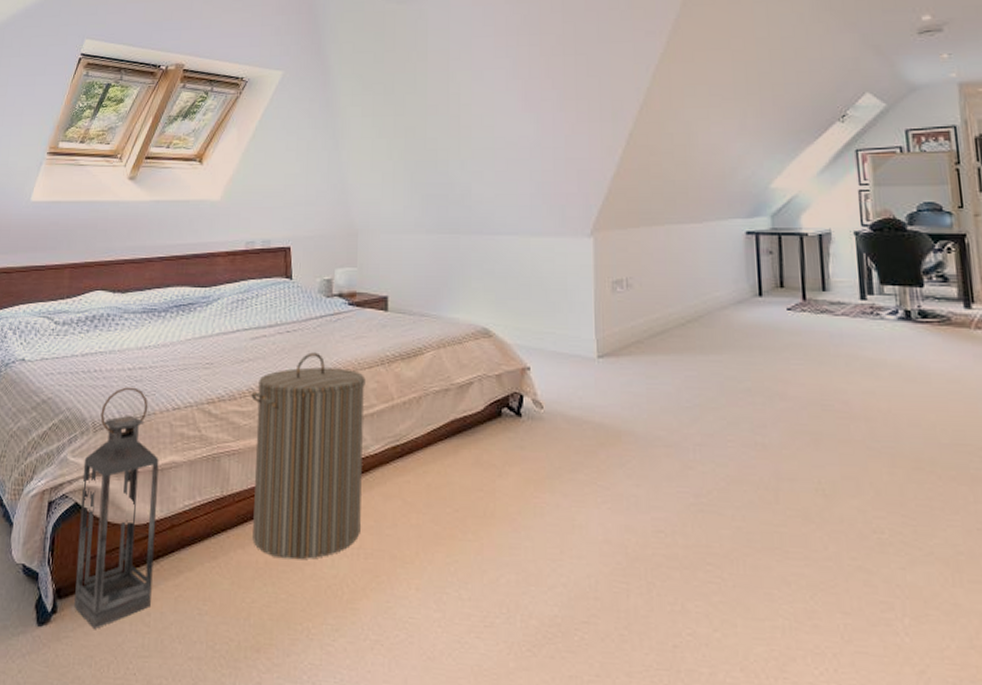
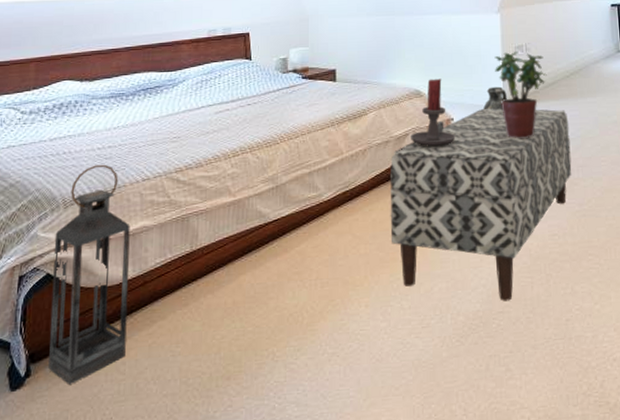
laundry hamper: present [251,352,366,560] -> none [216,120,318,297]
bench: none [448,357,686,610] -> present [390,108,572,301]
candle holder: none [476,315,532,400] -> present [411,78,456,146]
ceramic jug: none [569,331,600,361] -> present [483,86,507,110]
potted plant: none [584,288,654,401] -> present [494,52,547,139]

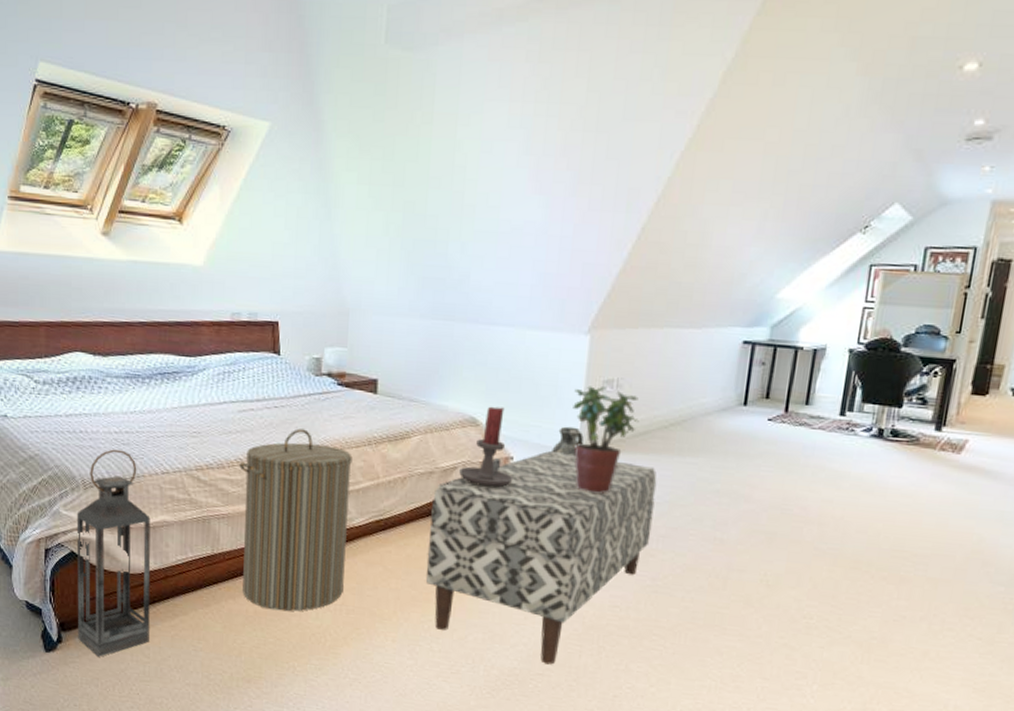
laundry hamper: none [216,120,318,297] -> present [239,428,353,612]

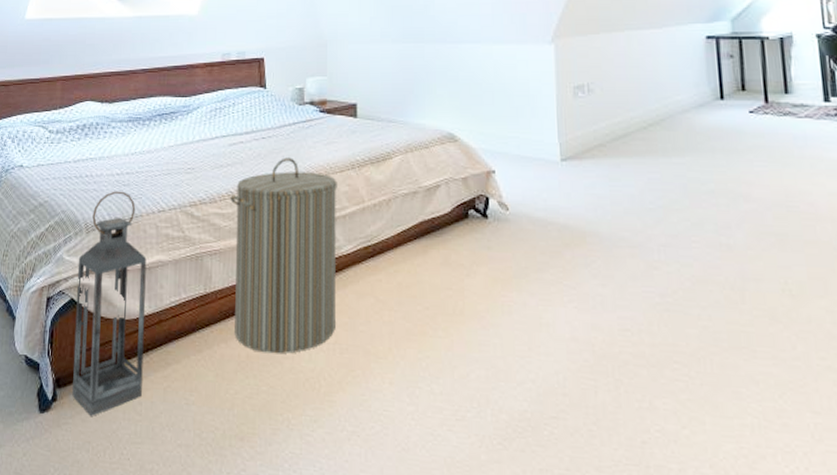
bench: present [426,450,657,665] -> none [418,161,651,405]
candle holder: present [459,406,514,487] -> none [443,121,498,202]
ceramic jug: present [552,426,584,456] -> none [533,135,563,164]
potted plant: present [573,386,639,494] -> none [547,93,616,203]

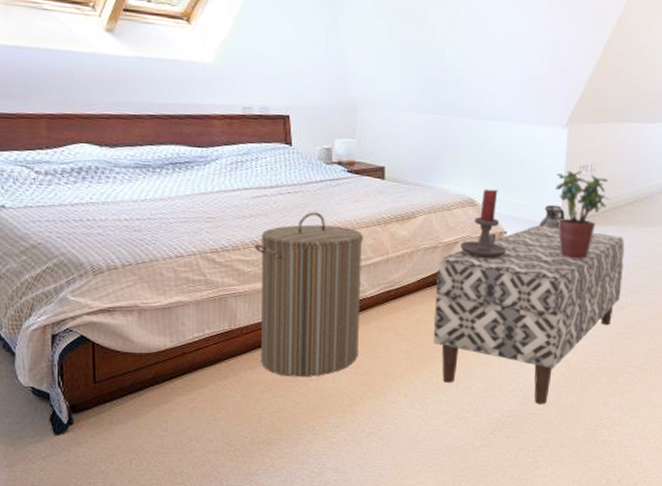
lantern: present [72,191,147,416] -> none [86,236,167,435]
bench: none [418,161,651,405] -> present [433,225,625,405]
candle holder: none [443,121,498,202] -> present [460,189,507,257]
ceramic jug: none [533,135,563,164] -> present [539,204,565,229]
potted plant: none [547,93,616,203] -> present [555,170,609,260]

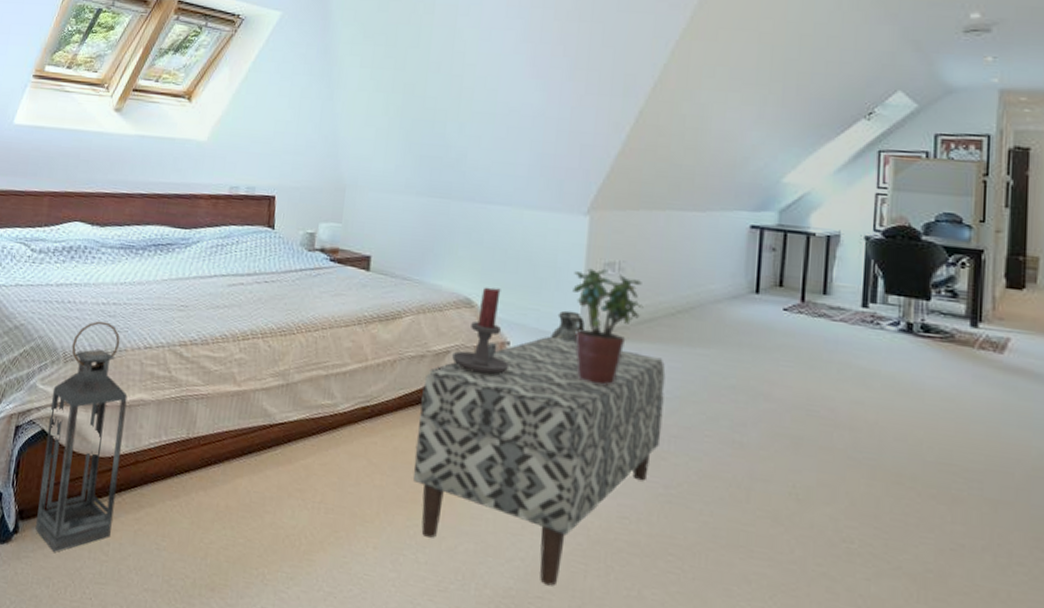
lantern: none [86,236,167,435] -> present [35,321,128,552]
laundry hamper: present [255,212,363,378] -> none [215,305,341,508]

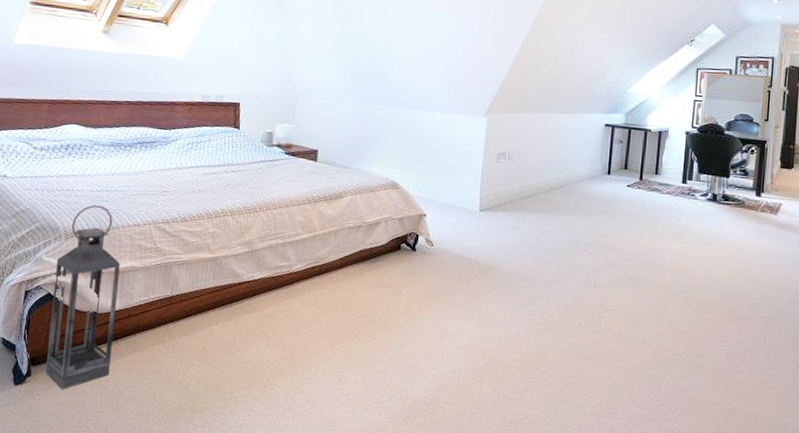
bench: present [413,336,666,587] -> none [352,209,542,394]
candle holder: present [452,287,510,374] -> none [382,173,426,239]
ceramic jug: present [551,310,585,342] -> none [457,189,483,213]
potted plant: present [572,268,644,386] -> none [474,157,526,245]

